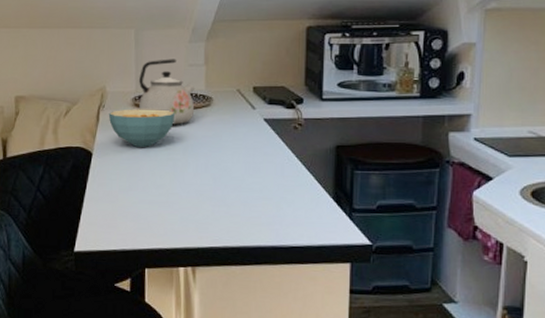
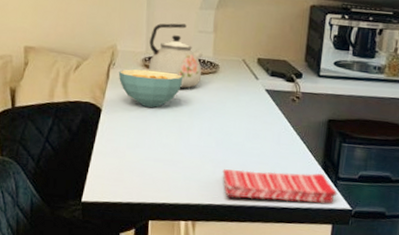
dish towel: none [222,205,354,240] -> present [222,169,337,204]

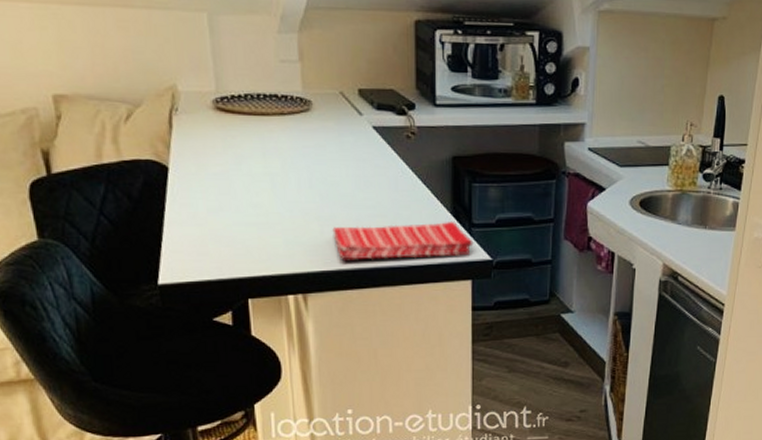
cereal bowl: present [118,69,184,108] -> none [183,113,269,159]
kettle: present [148,23,204,89] -> none [219,52,292,133]

